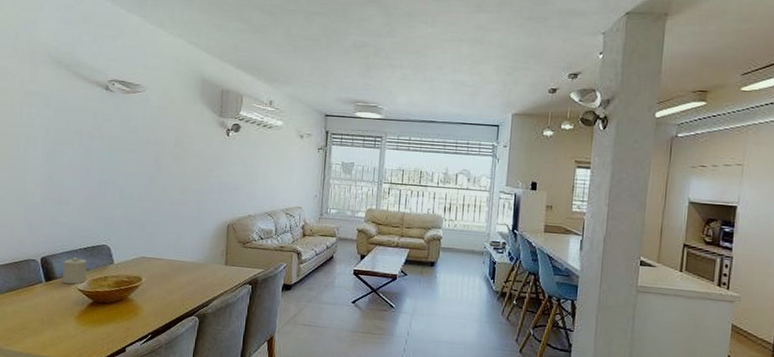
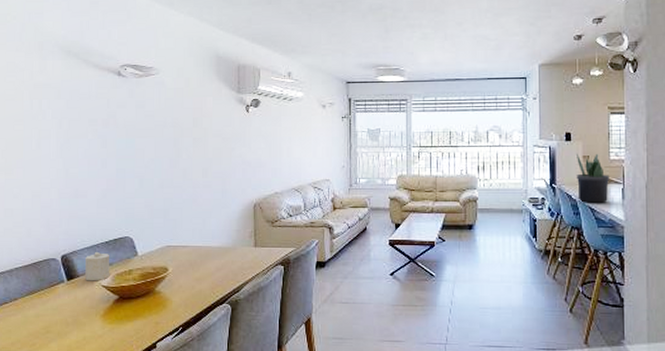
planter: none [537,202,571,252] -> present [576,153,610,203]

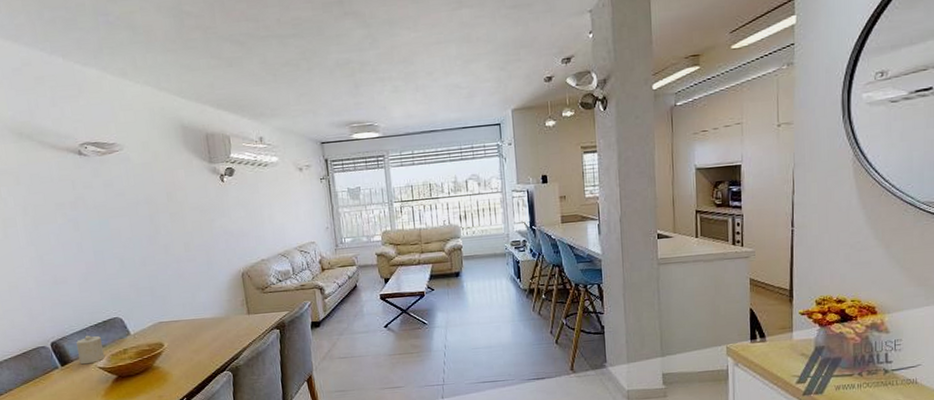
planter: present [576,153,610,203] -> none [554,194,587,241]

